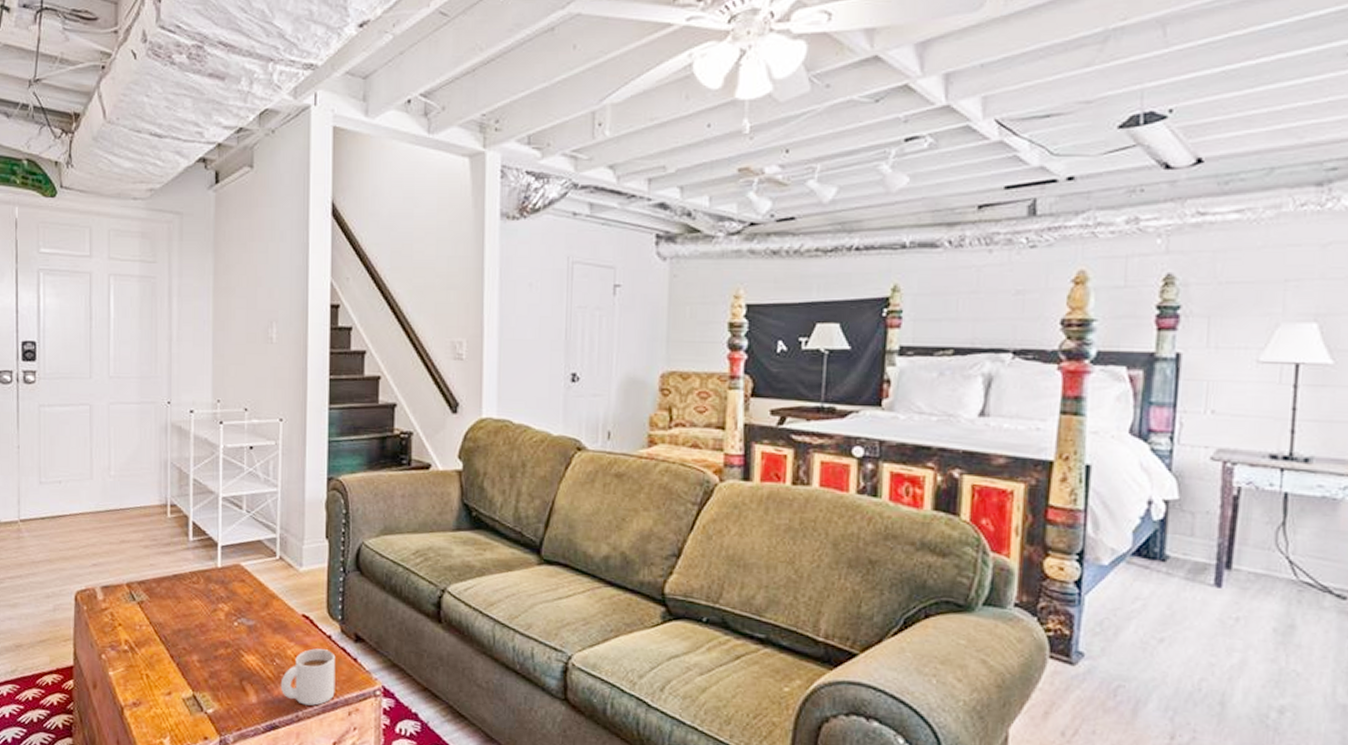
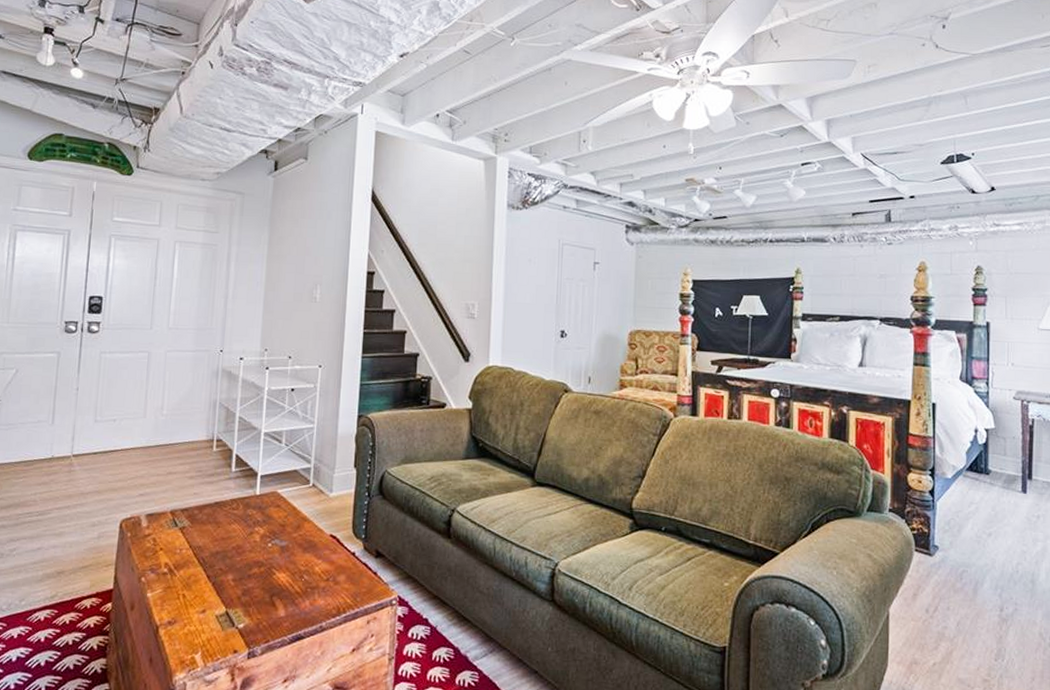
mug: present [280,648,336,706] -> none [307,565,358,616]

